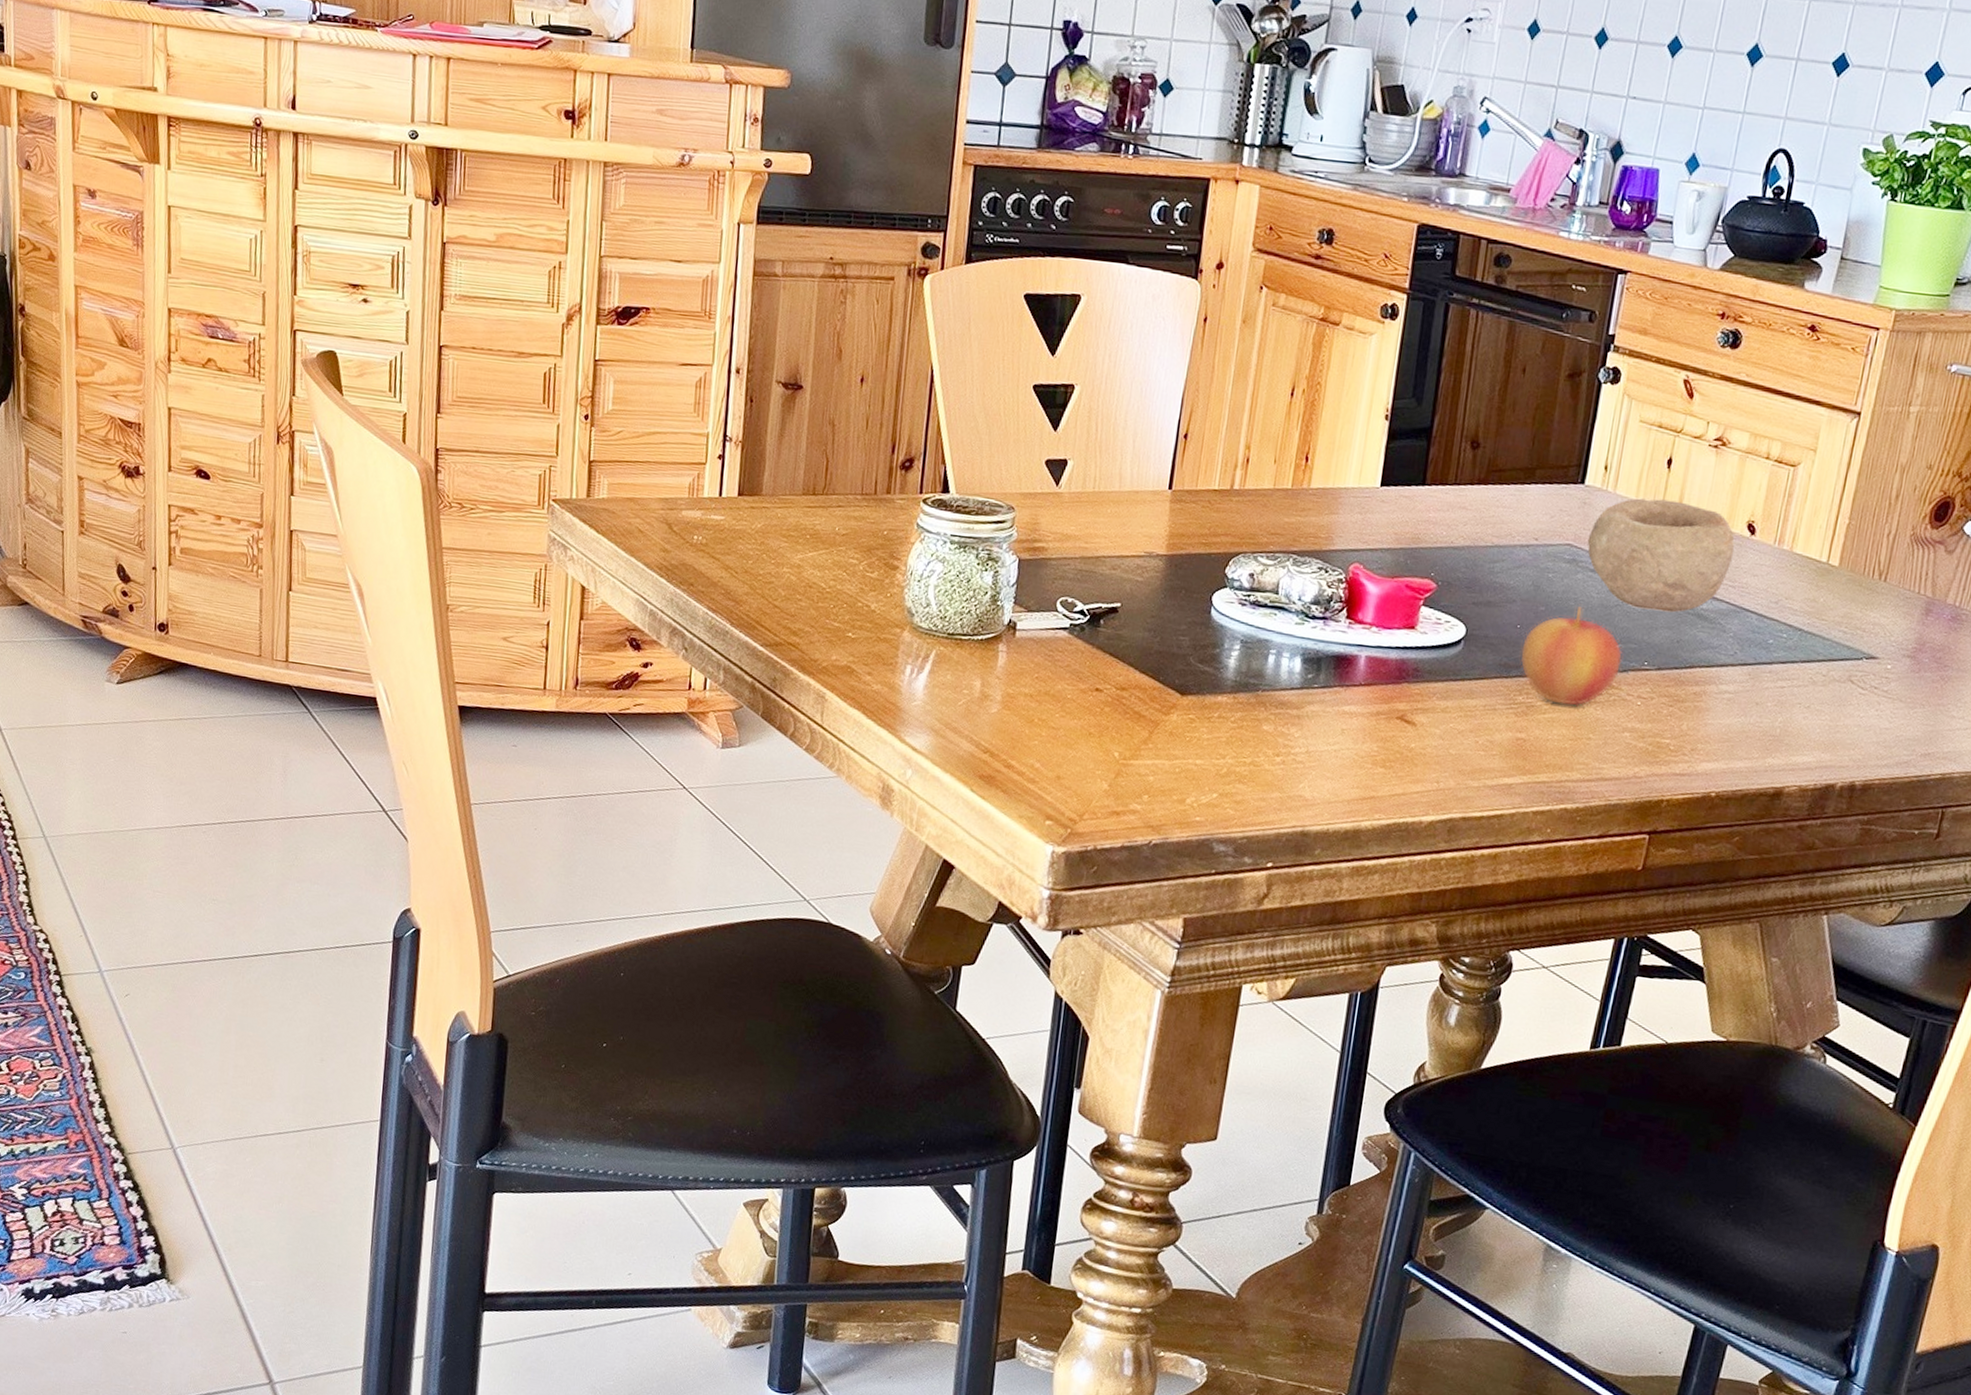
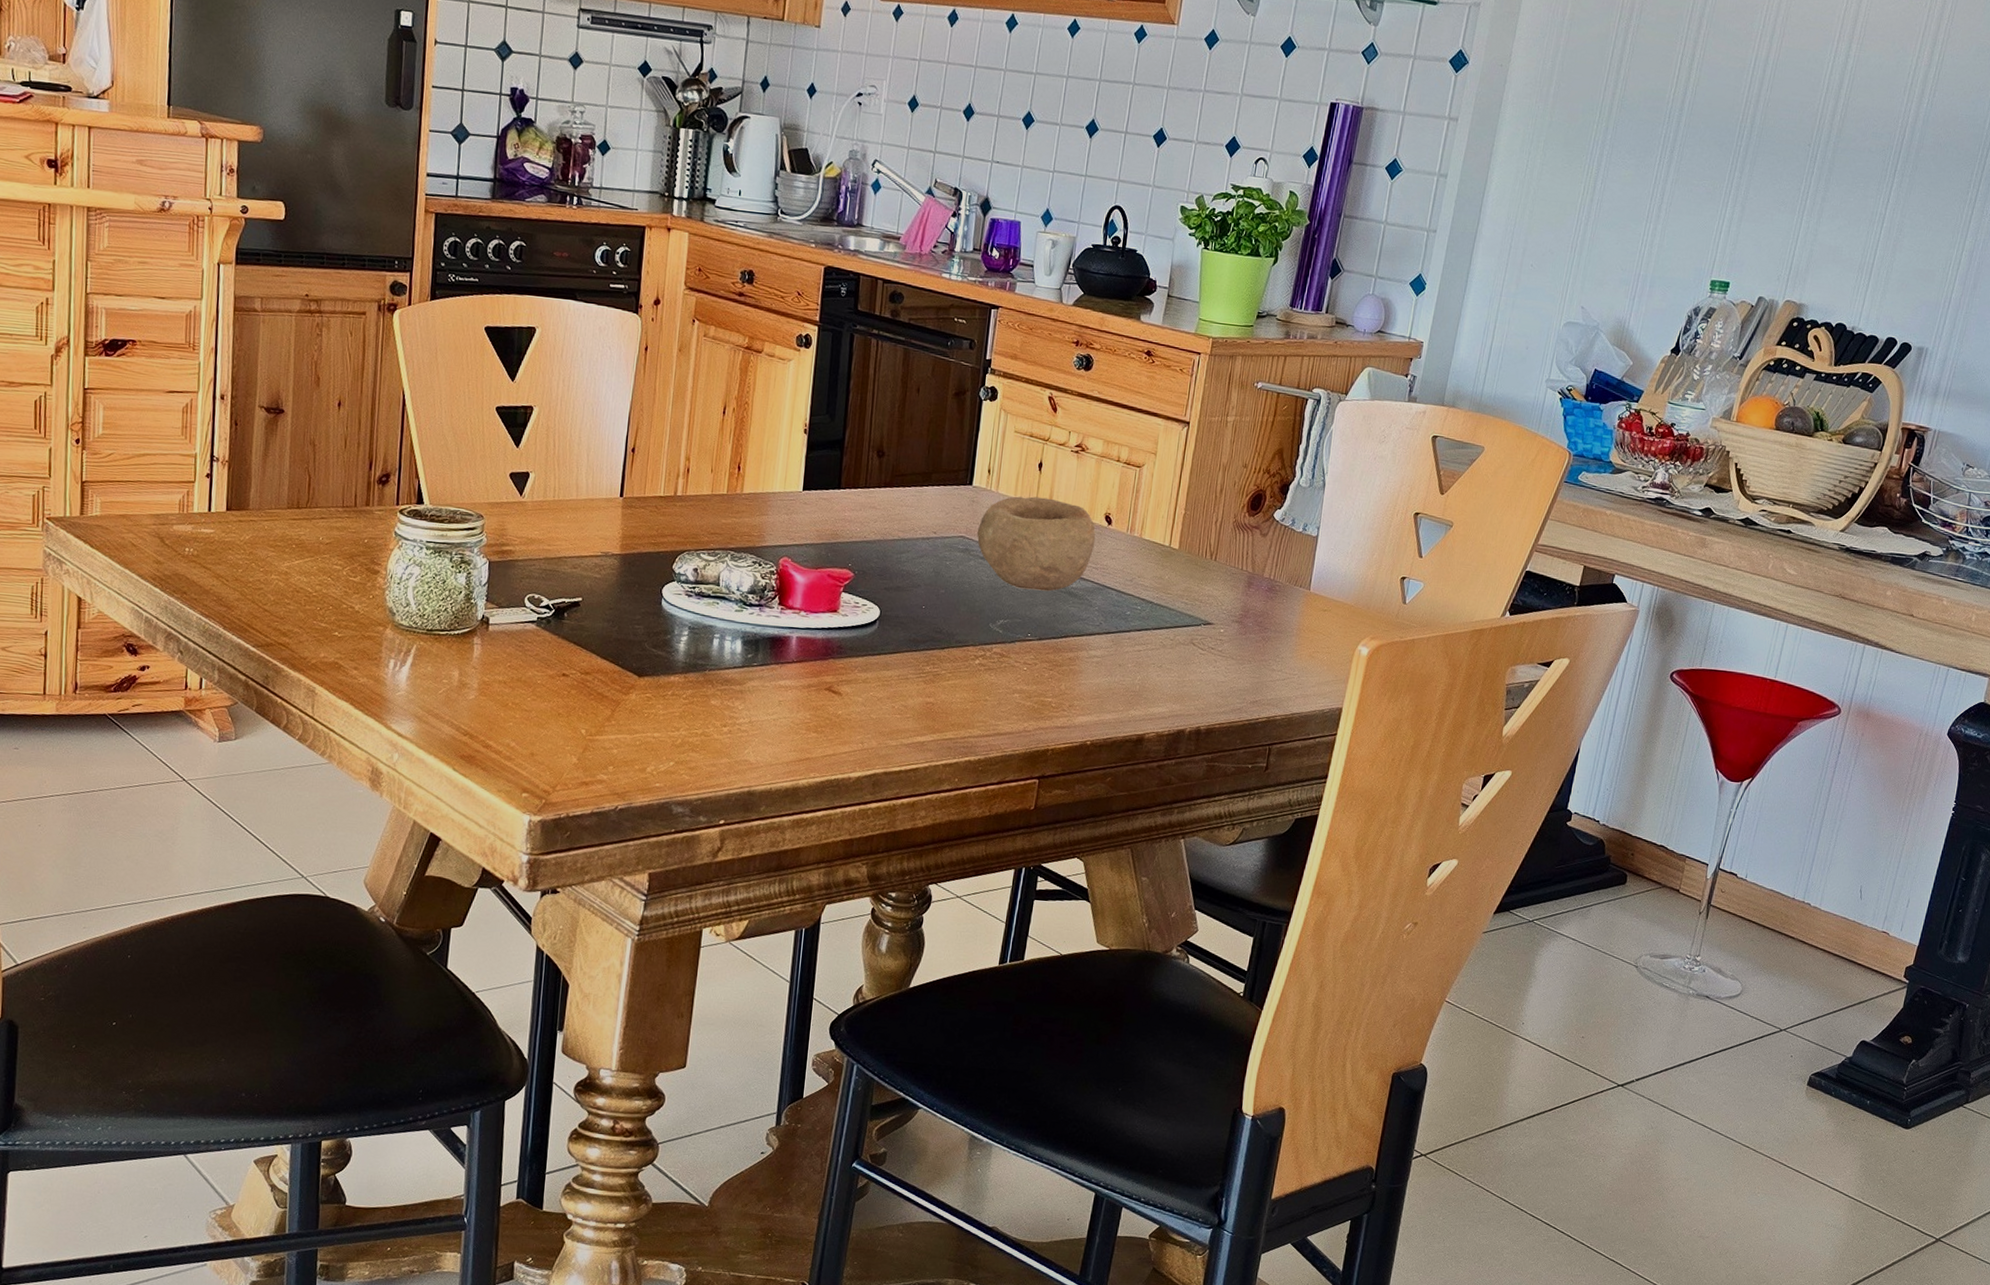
apple: present [1520,607,1623,707] -> none [926,589,1010,673]

